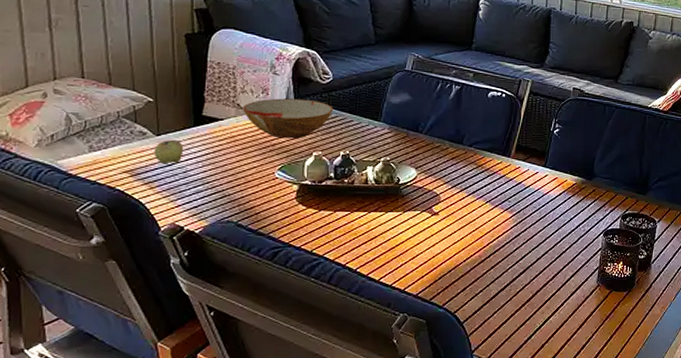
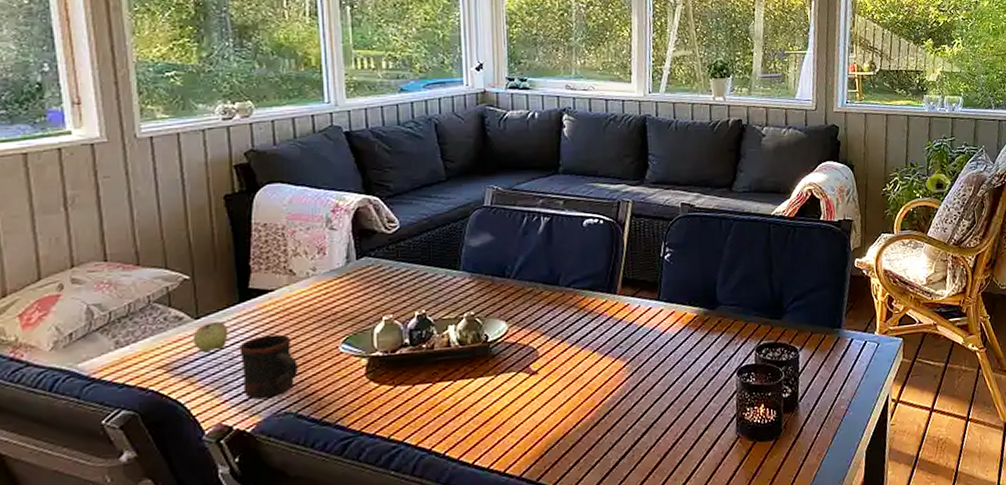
mug: none [192,156,240,208] -> present [239,334,298,400]
bowl: present [242,98,334,138] -> none [296,254,404,304]

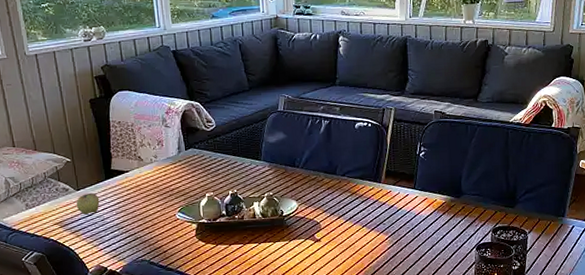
mug: present [239,334,298,400] -> none [108,204,149,250]

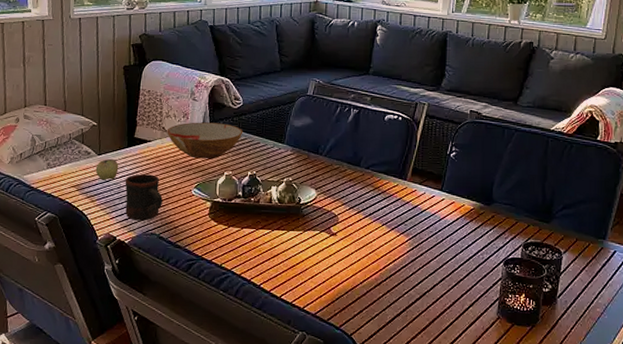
mug: none [108,204,149,250] -> present [125,174,163,221]
bowl: none [143,146,220,183] -> present [167,122,243,158]

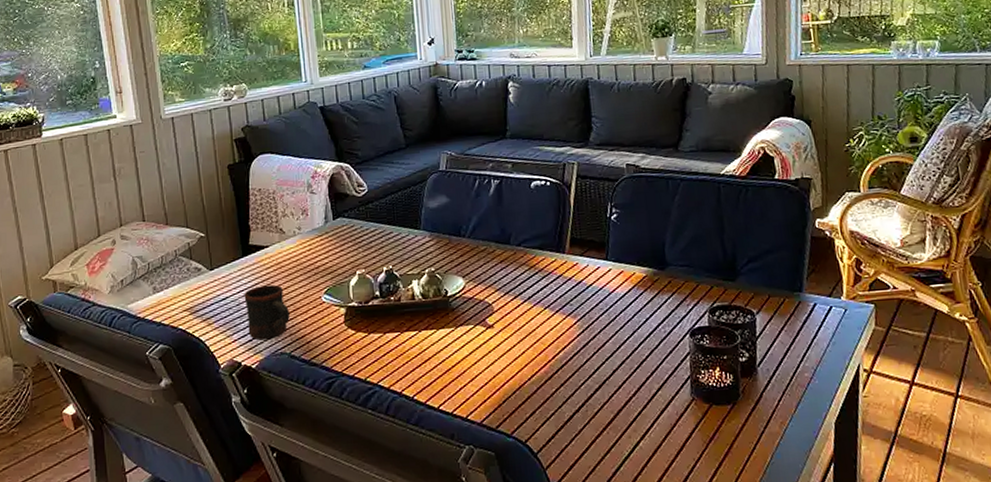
apple: present [95,158,119,181] -> none [209,272,235,299]
bowl: present [167,122,243,158] -> none [285,215,372,259]

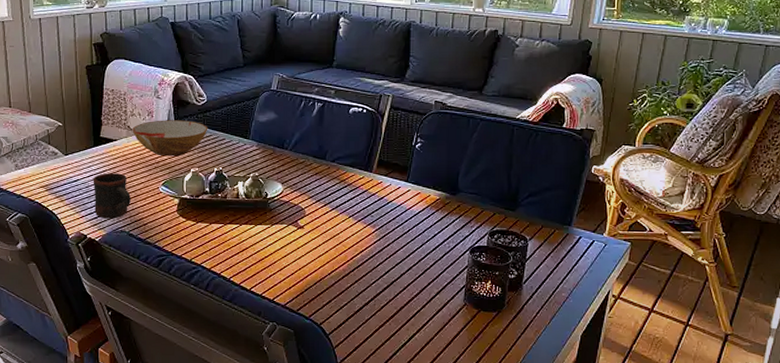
bowl: none [285,215,372,259] -> present [132,120,208,156]

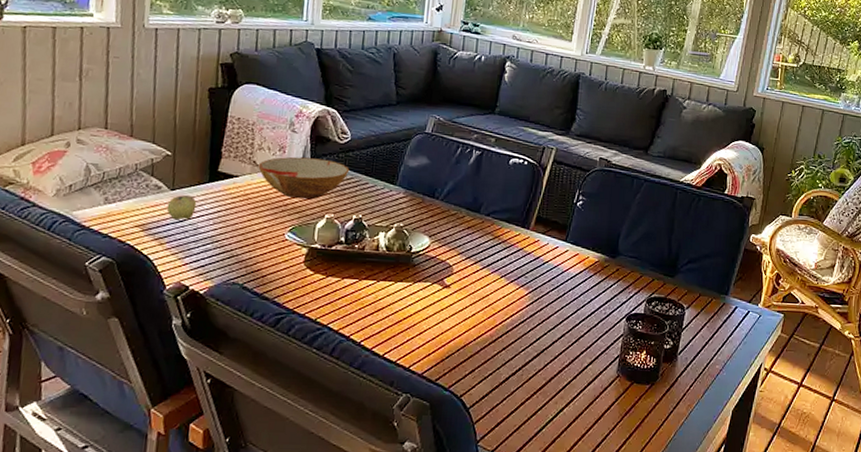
apple: none [63,158,86,180] -> present [166,194,197,220]
mug: present [93,173,131,219] -> none [201,214,249,268]

